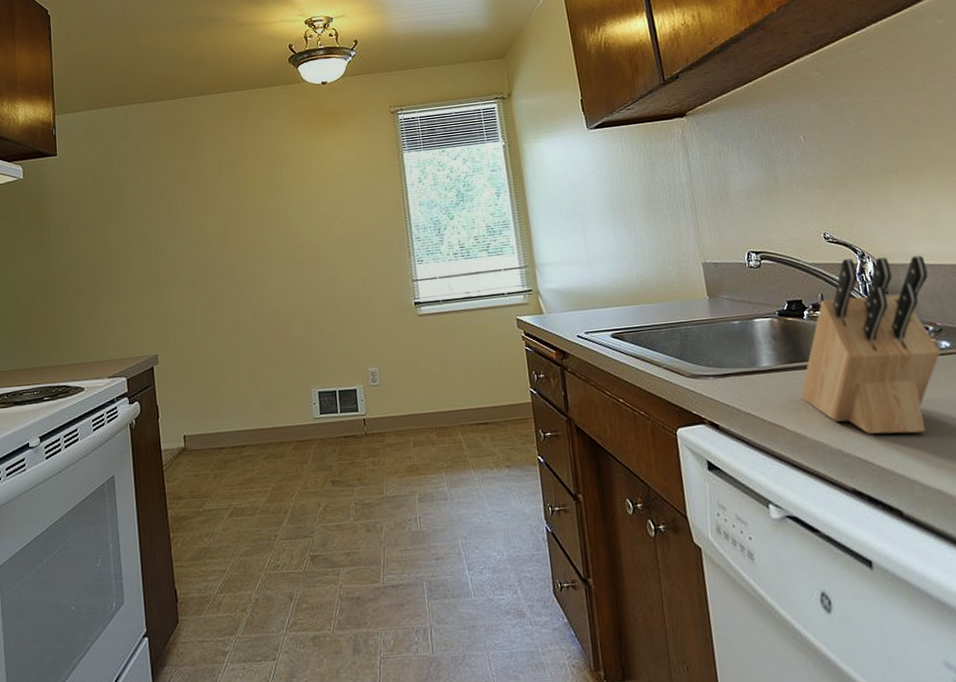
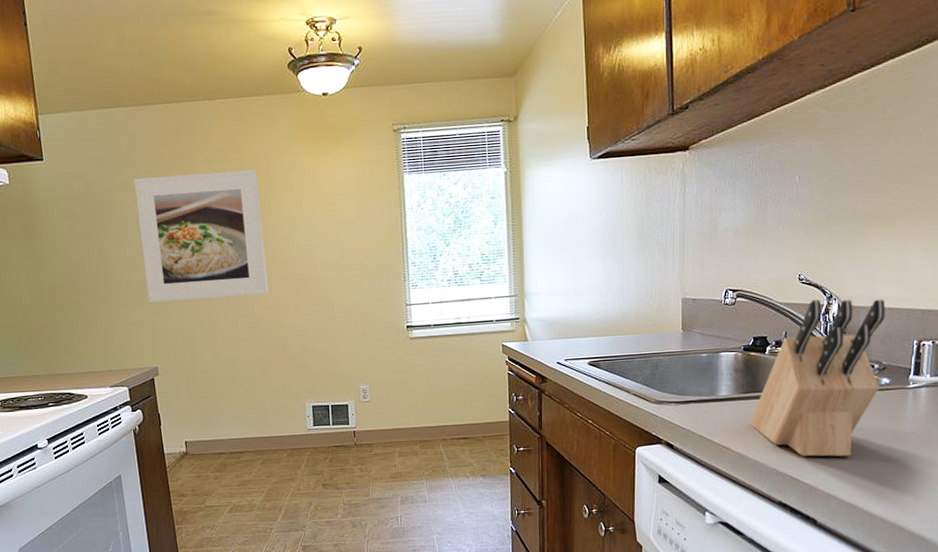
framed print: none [141,155,272,288] -> present [133,170,269,302]

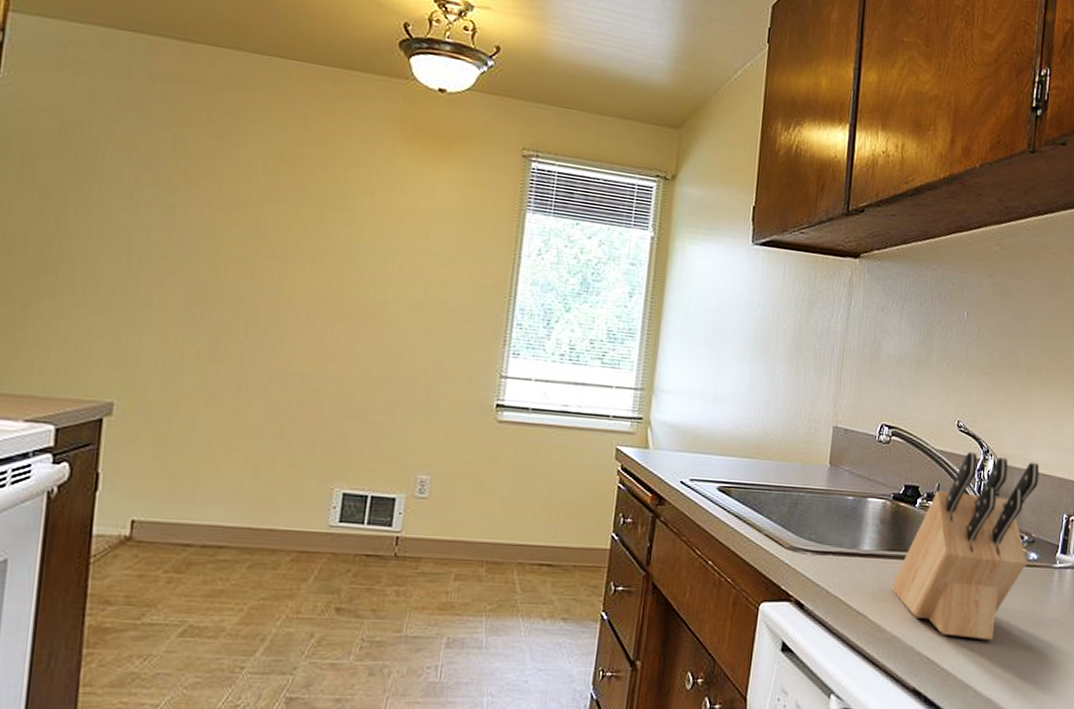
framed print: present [133,170,269,302] -> none [121,133,330,328]

